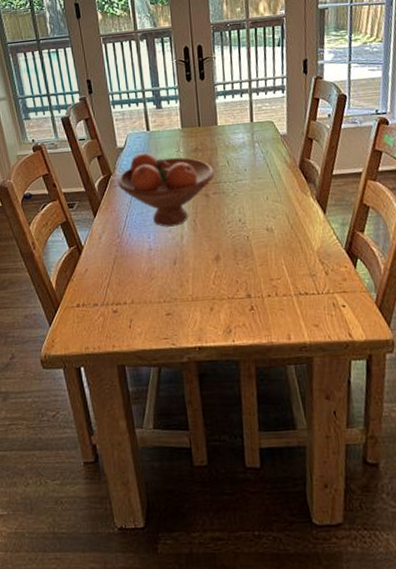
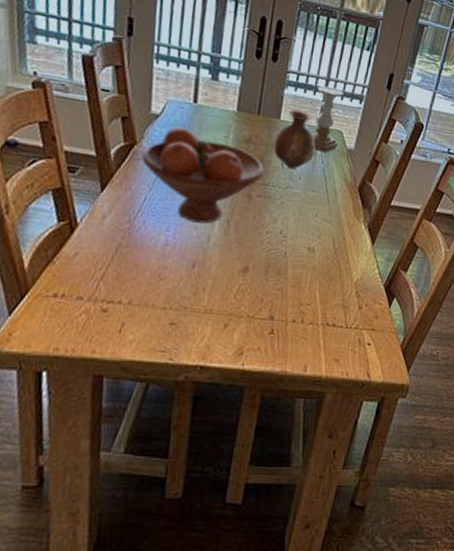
vase: none [216,113,253,164] -> present [273,110,316,169]
candle holder: none [243,86,272,143] -> present [311,86,343,152]

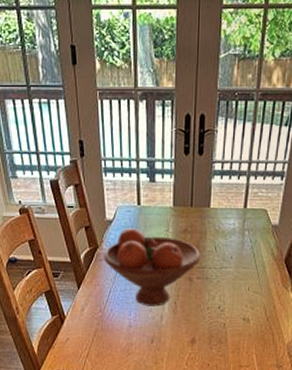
vase: present [273,110,316,169] -> none [206,197,243,251]
candle holder: present [311,86,343,152] -> none [238,169,265,231]

